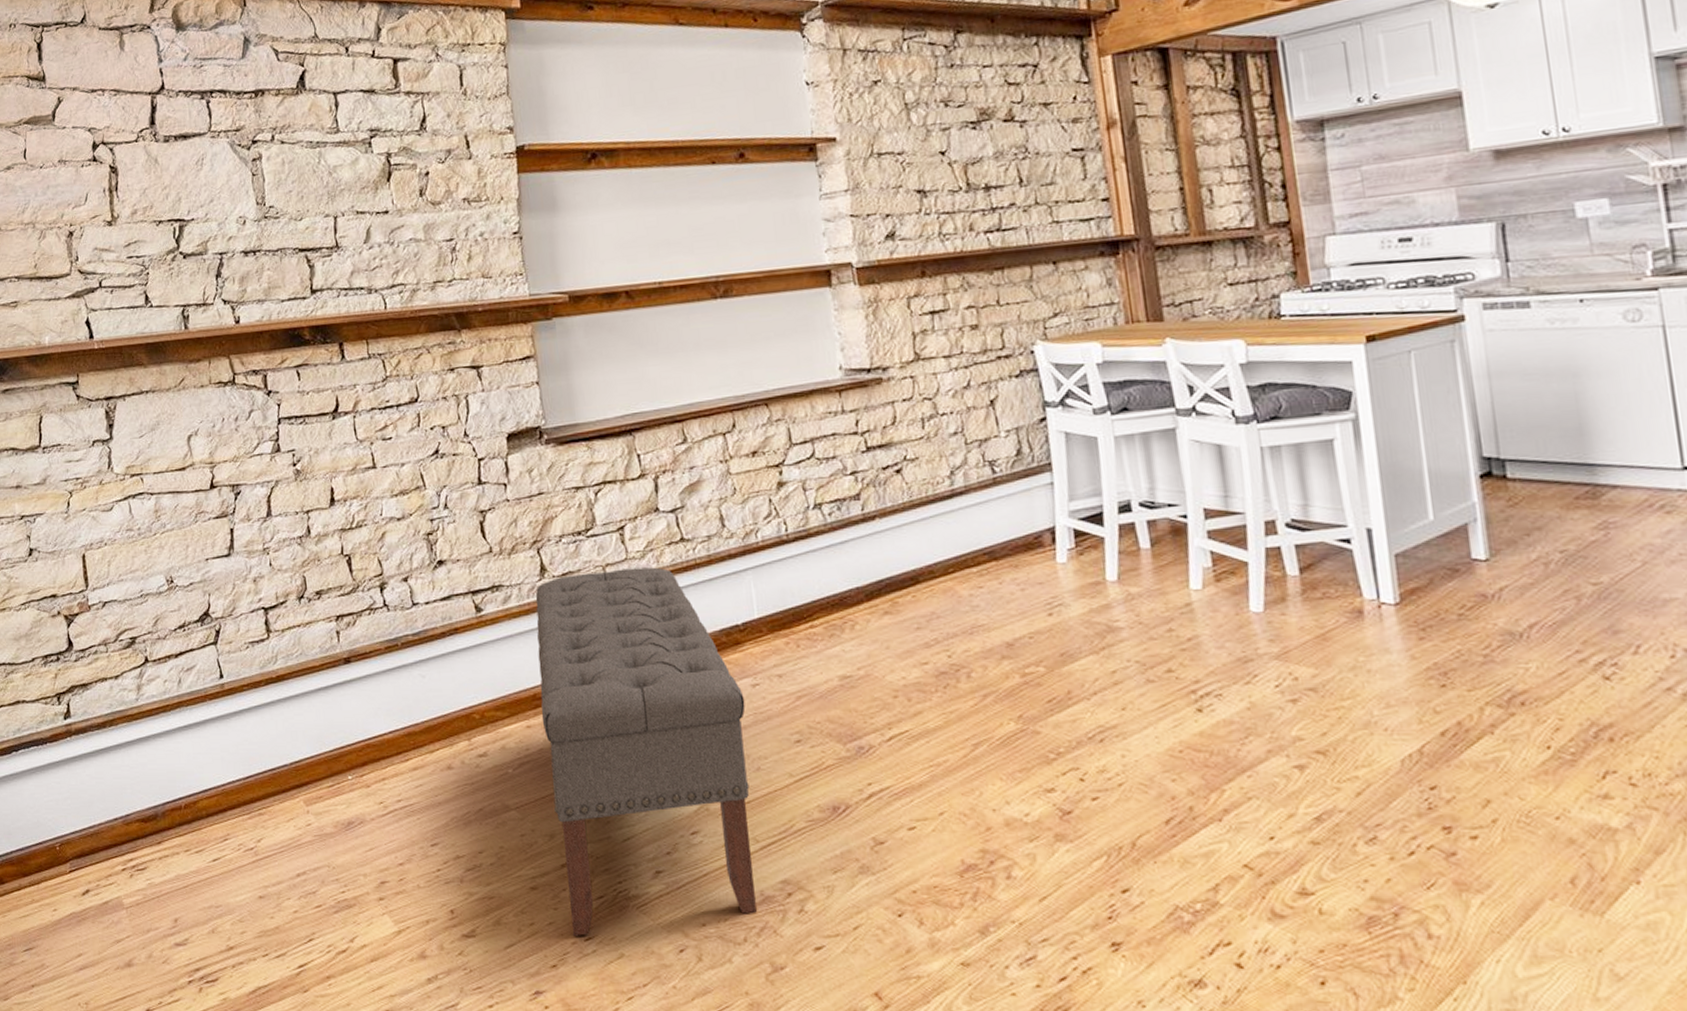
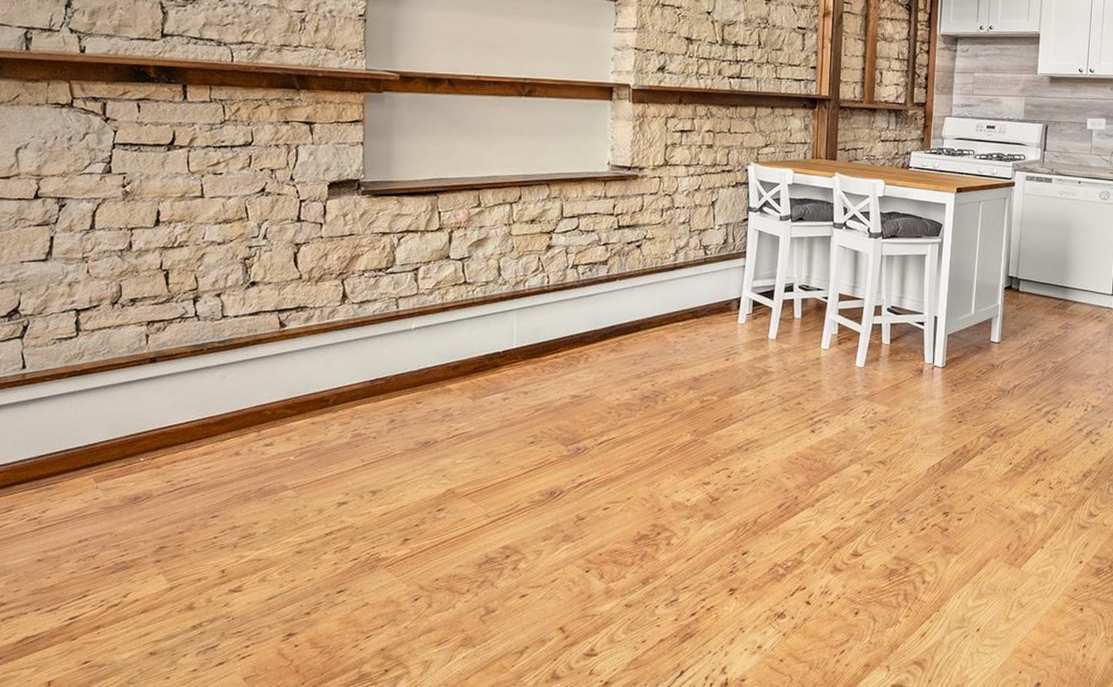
bench: present [535,567,757,936] -> none [325,301,496,589]

